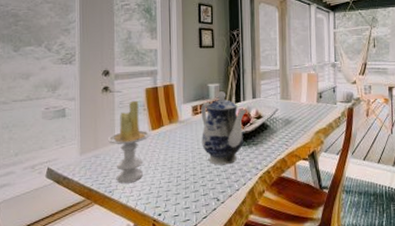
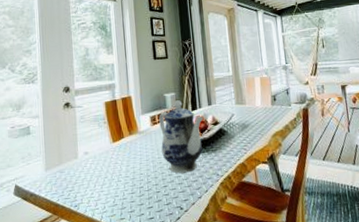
candle: present [108,100,150,184] -> none [71,114,112,197]

